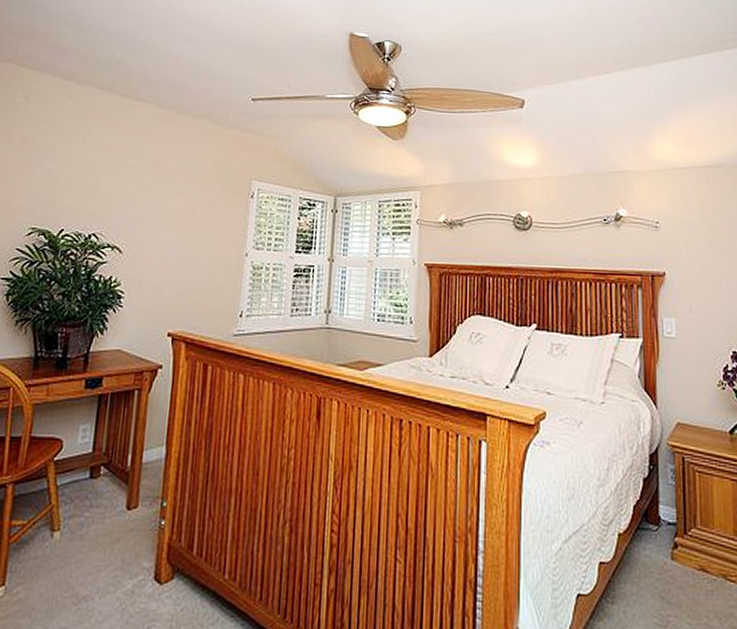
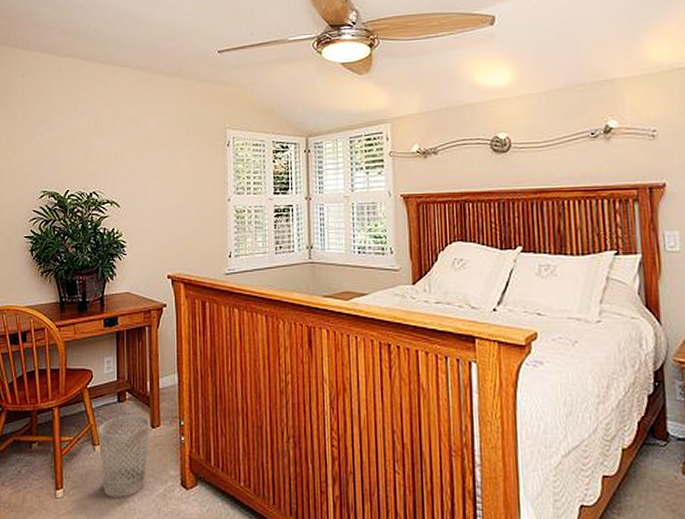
wastebasket: none [57,493,126,596] -> present [98,414,150,498]

